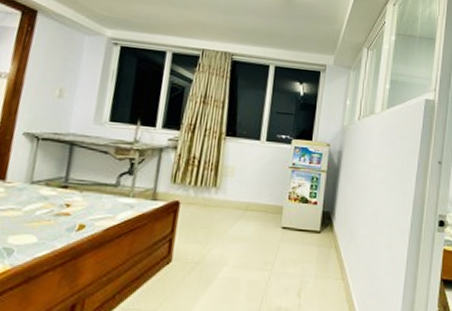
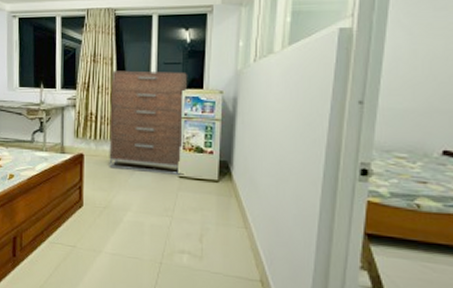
dresser: none [208,114,299,226] -> present [109,70,188,175]

